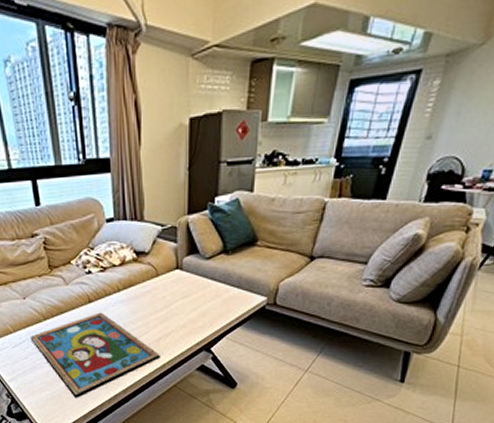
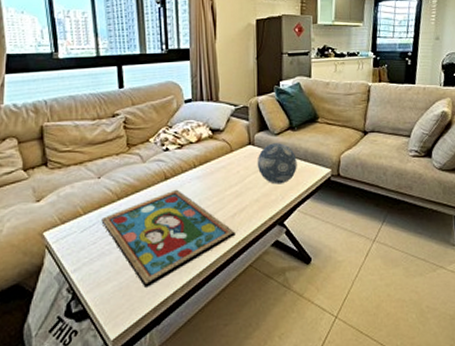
decorative ball: none [184,268,229,311] -> present [257,143,297,185]

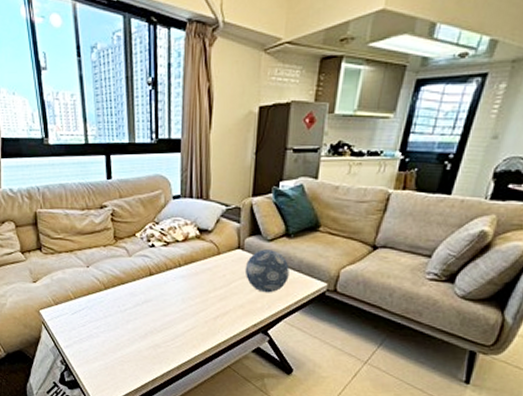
framed painting: present [101,189,236,288] -> none [90,286,217,371]

